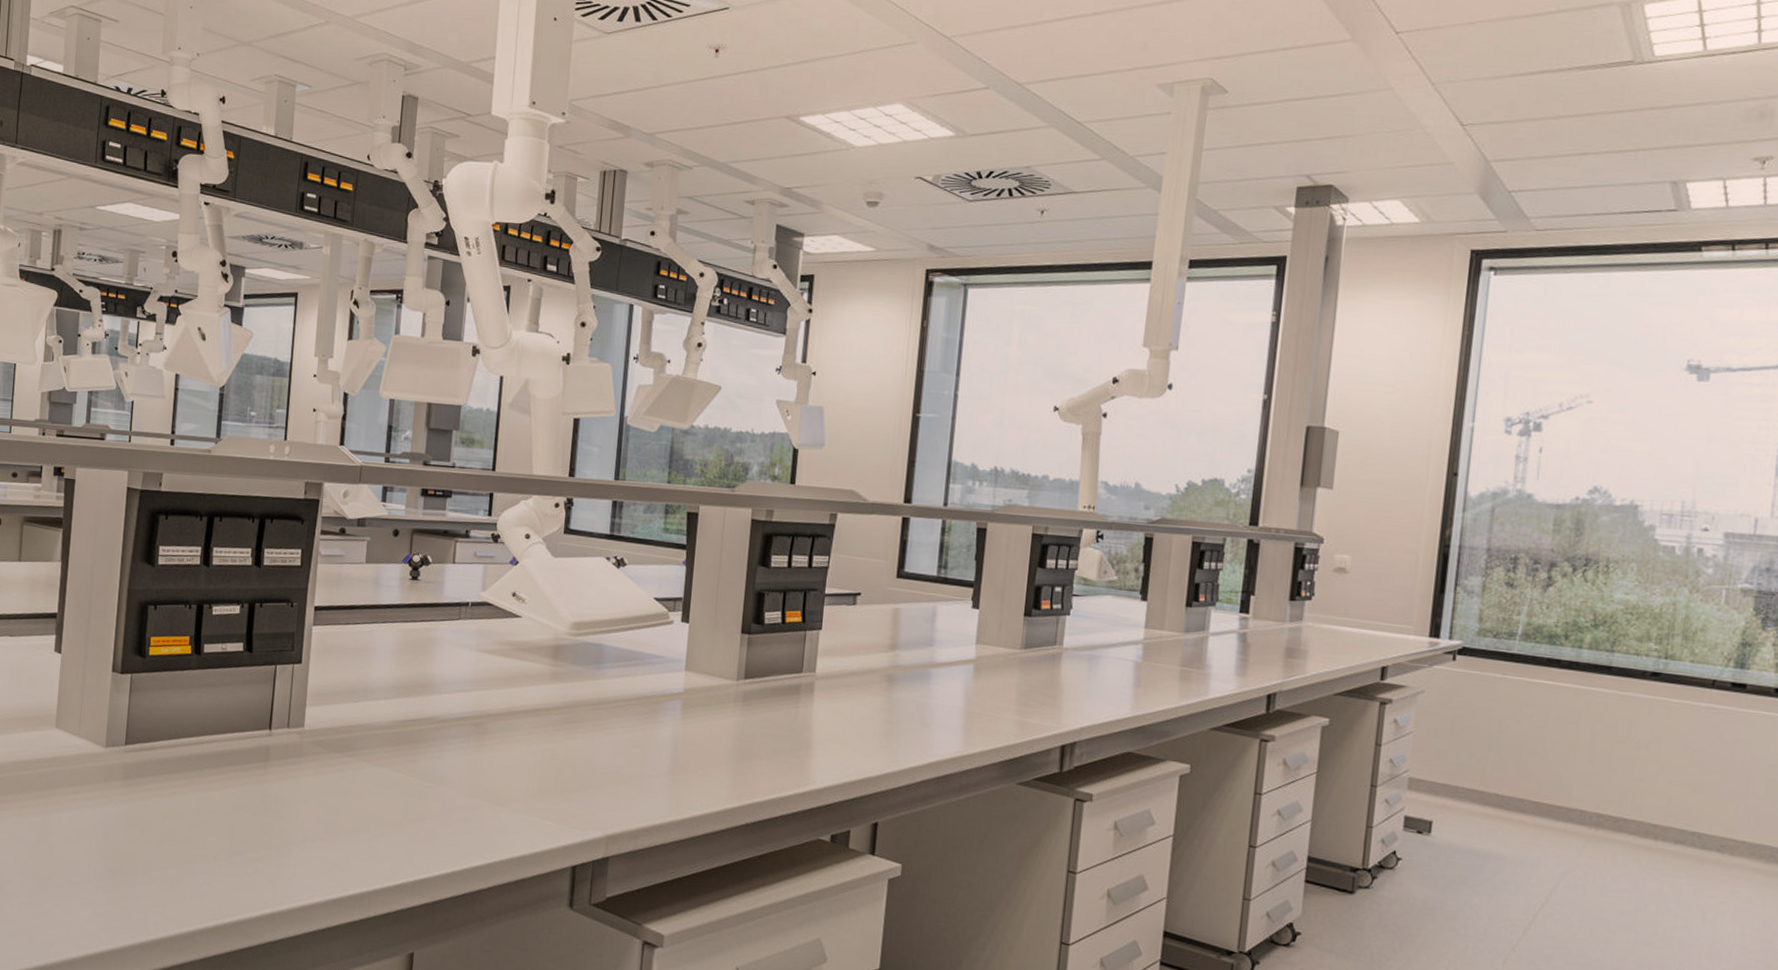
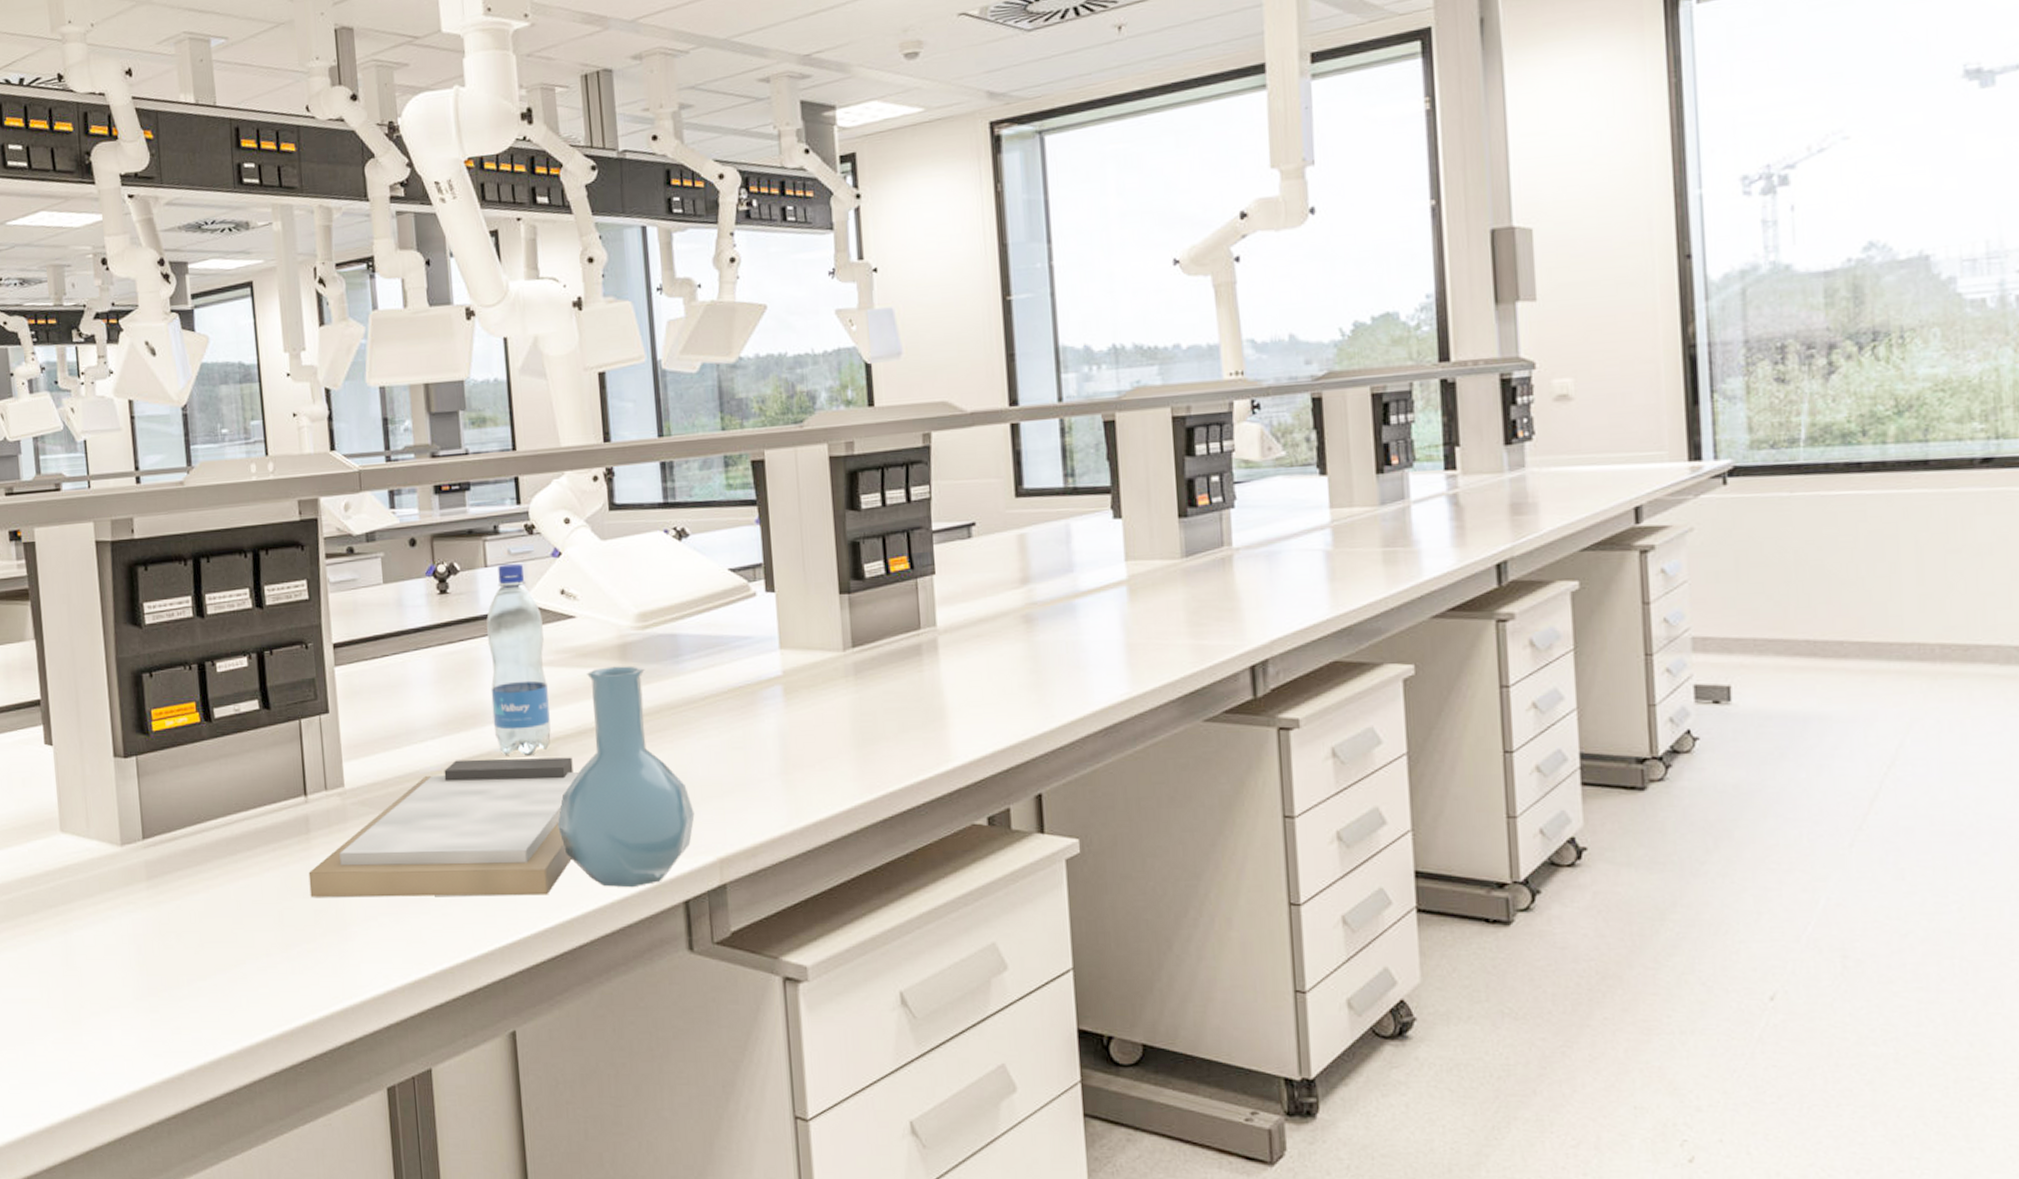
clipboard: none [260,719,503,844] -> present [308,757,579,897]
bottle: none [437,563,494,726] -> present [486,563,551,756]
flask: none [477,662,593,849] -> present [558,665,695,888]

